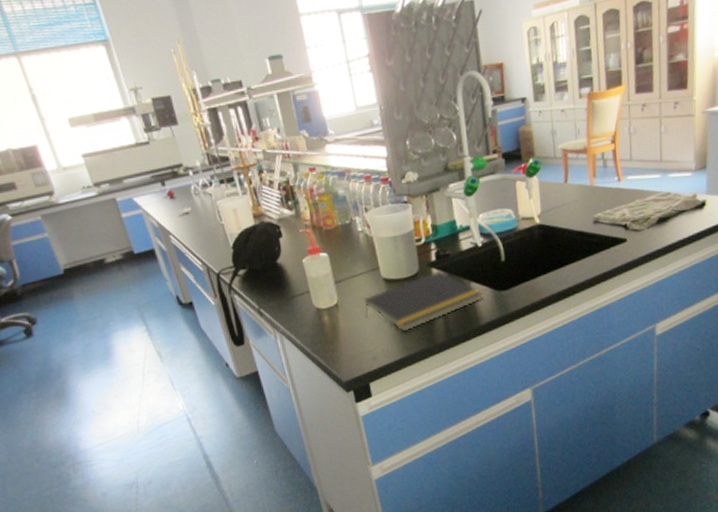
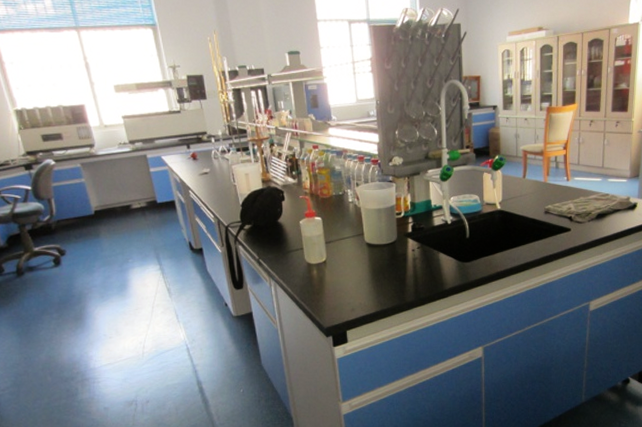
notepad: present [365,270,483,332] -> none [348,240,448,290]

